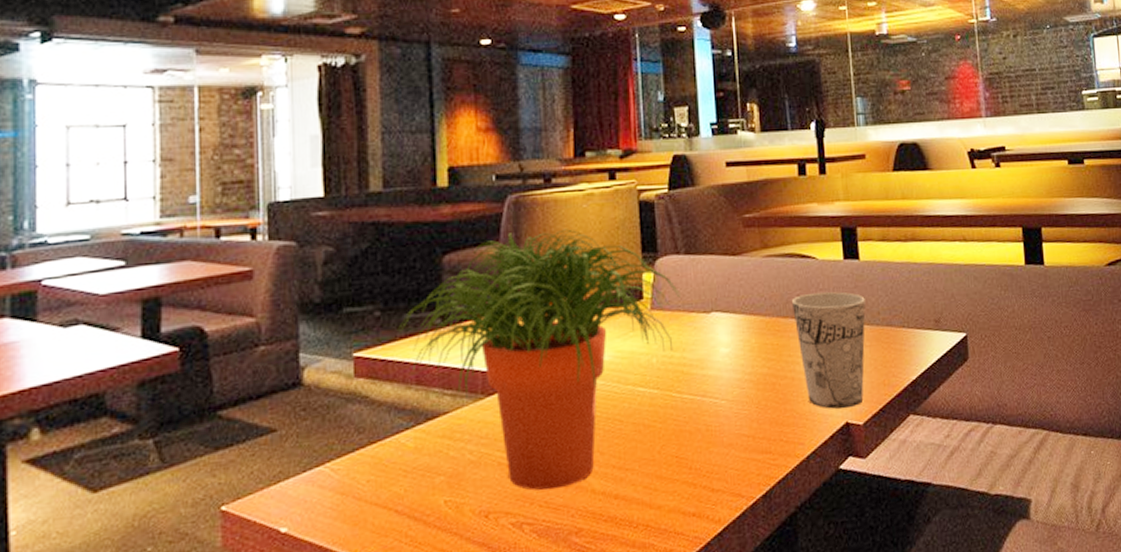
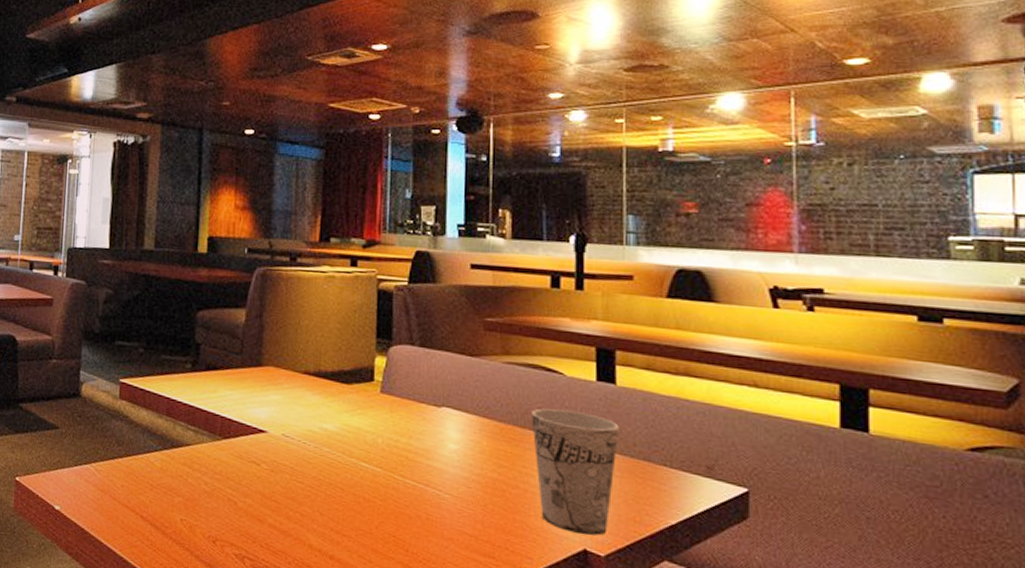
potted plant: present [397,229,680,491] -> none [155,300,412,536]

